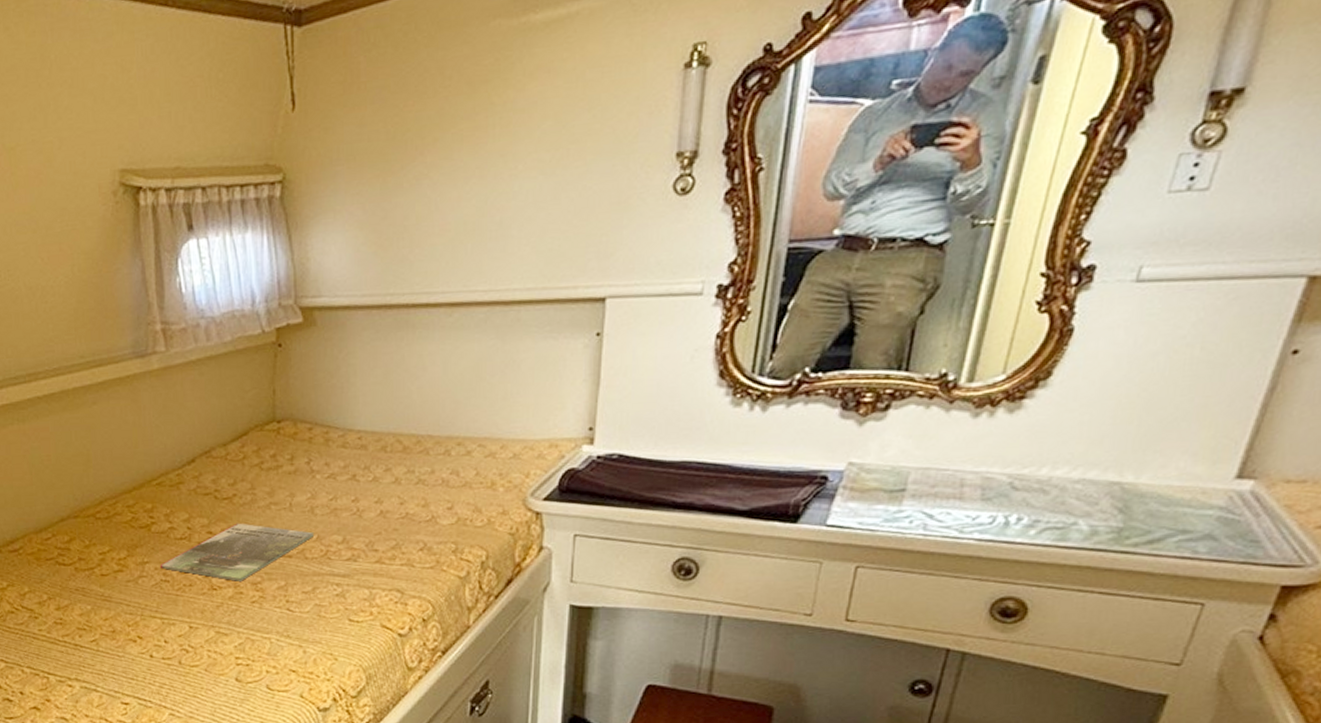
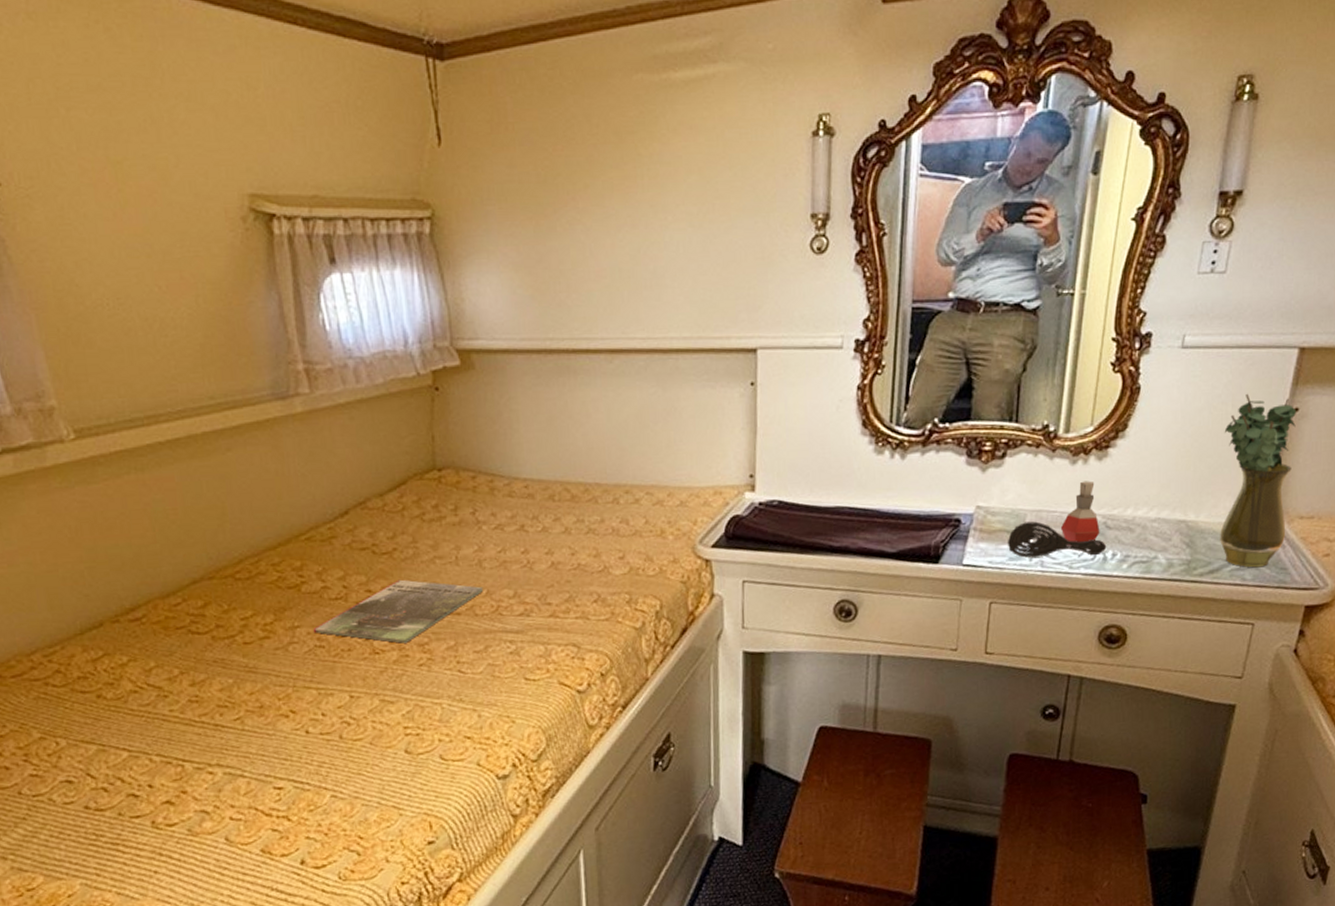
hairbrush: none [882,480,1011,521] -> present [1007,521,1107,559]
perfume bottle: none [952,436,1004,504] -> present [1060,481,1100,542]
vase: none [1166,333,1296,539] -> present [1220,393,1297,568]

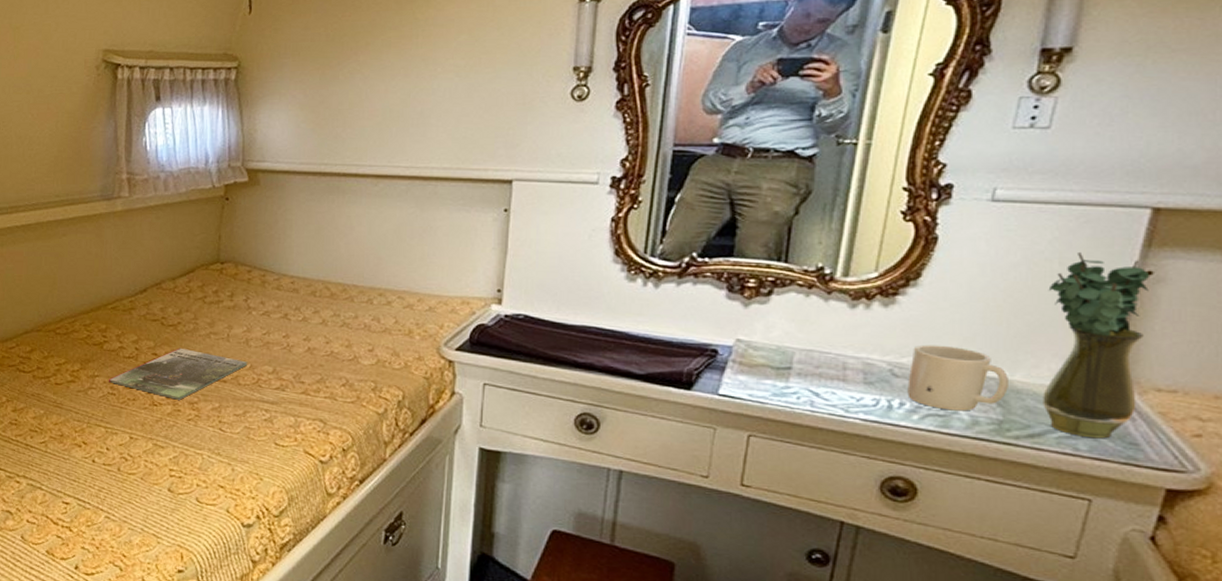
hairbrush: present [1007,521,1107,559] -> none [770,360,893,401]
perfume bottle: present [1060,481,1100,542] -> none [835,326,885,387]
mug: none [1118,493,1195,556] -> present [907,344,1008,411]

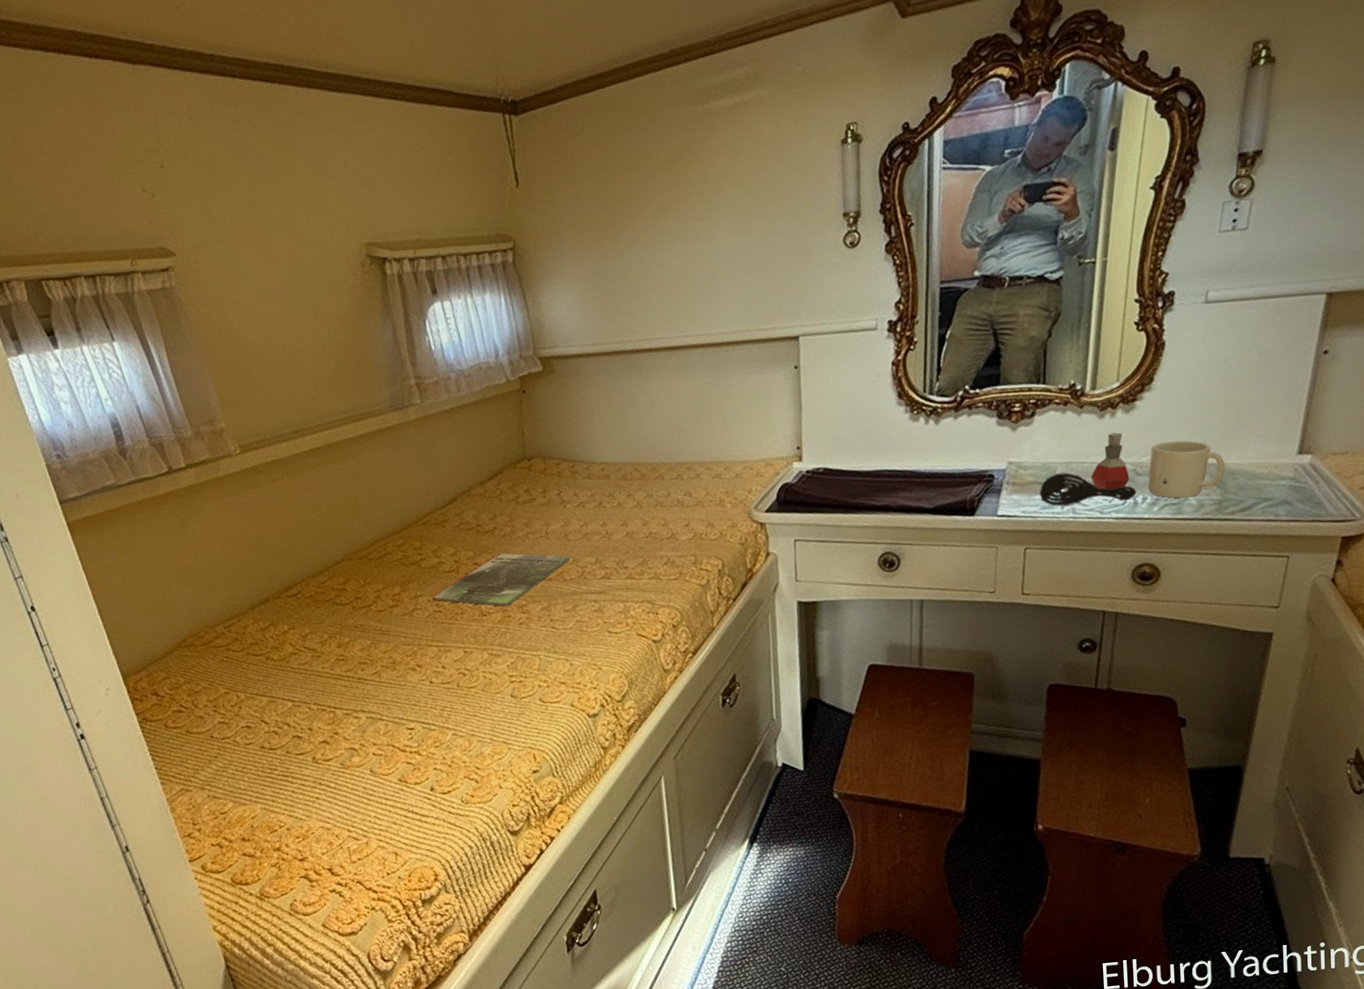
hairbrush: none [770,360,893,401] -> present [1039,472,1137,506]
perfume bottle: none [835,326,885,387] -> present [1090,432,1130,490]
vase: present [1043,251,1151,439] -> none [1251,340,1327,504]

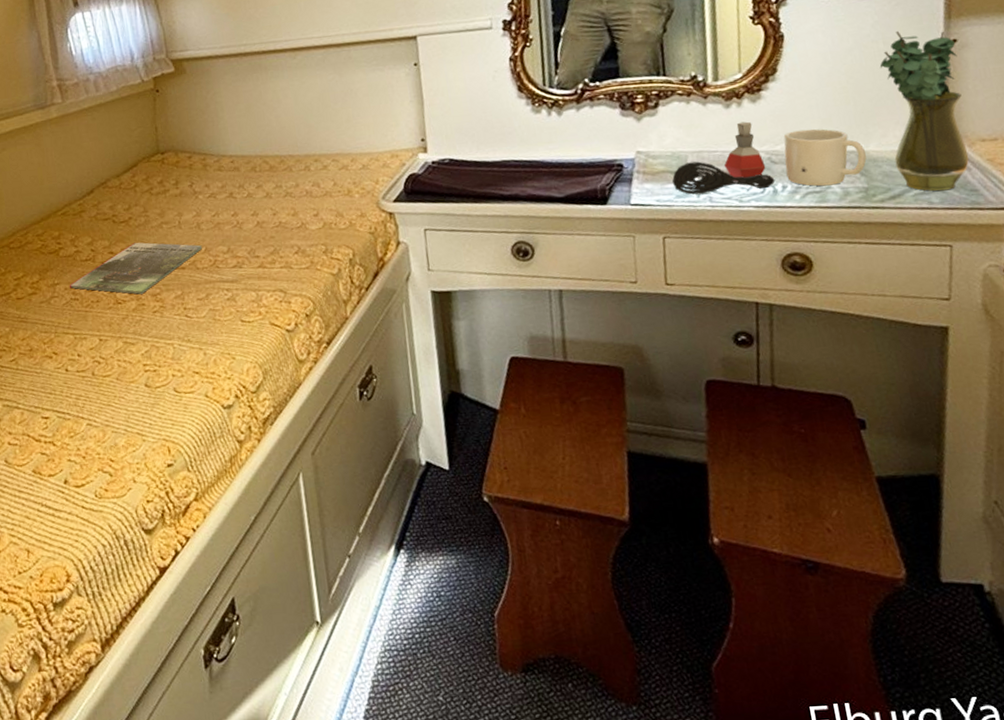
vase: none [1251,340,1327,504] -> present [879,30,969,191]

